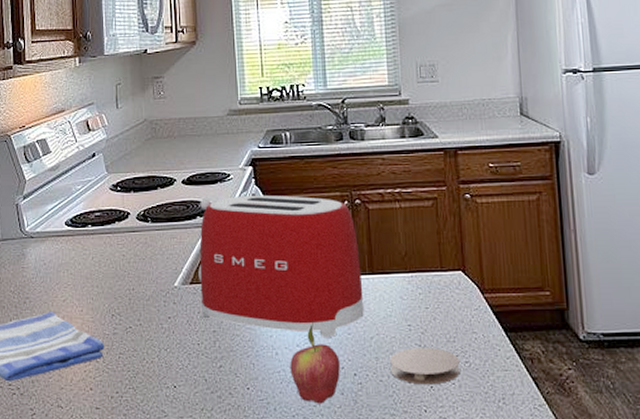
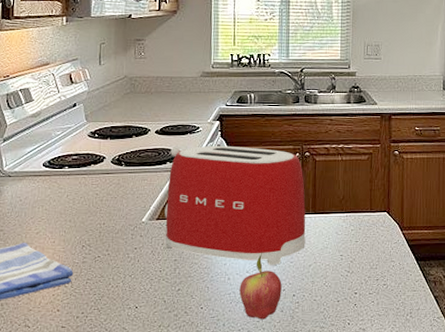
coaster: present [390,348,460,385] -> none [323,273,379,303]

